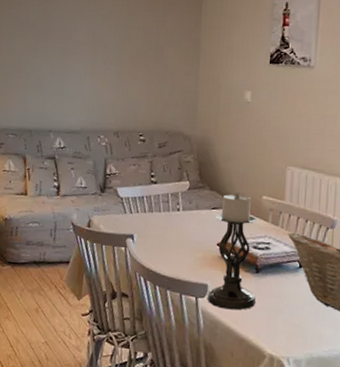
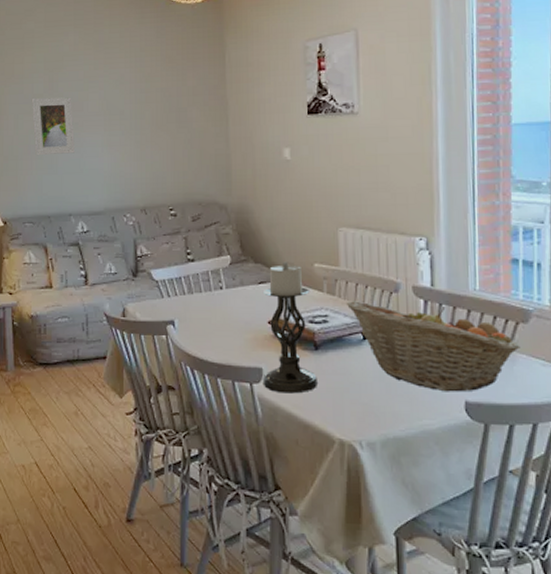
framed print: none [24,24,62,76] -> present [31,97,76,156]

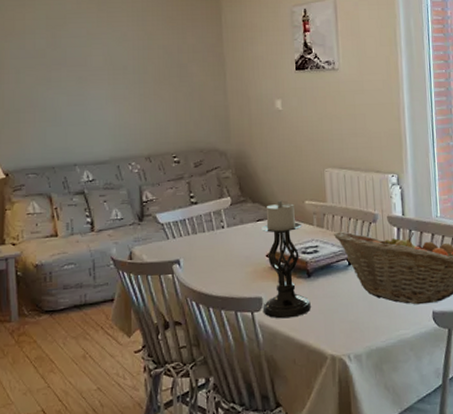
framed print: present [31,97,76,156] -> none [33,53,80,109]

